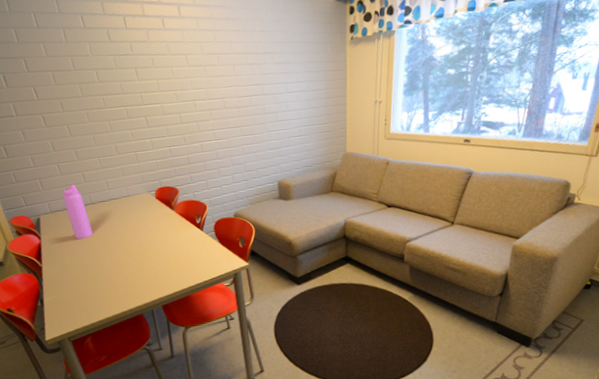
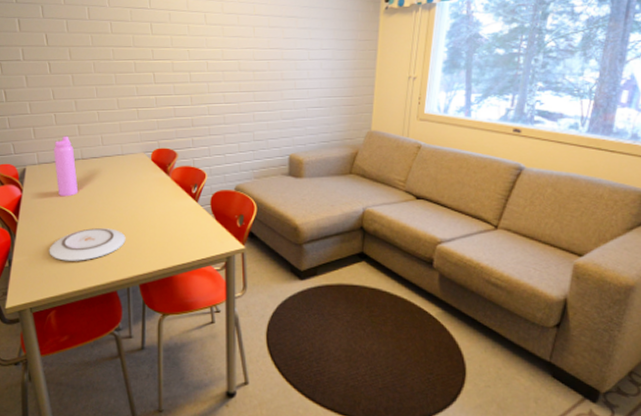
plate: none [75,262,144,295] -> present [49,228,126,261]

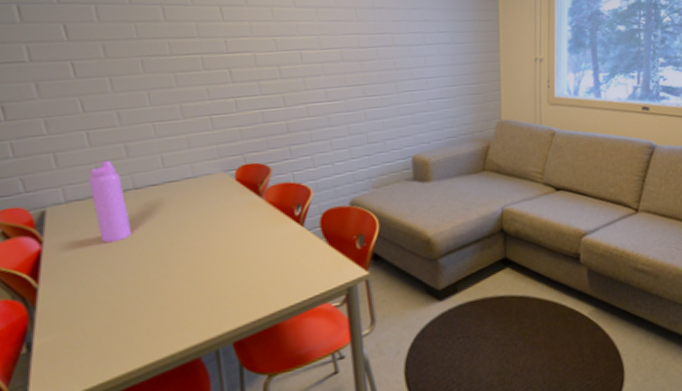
plate: present [49,228,126,261] -> none [92,275,208,331]

